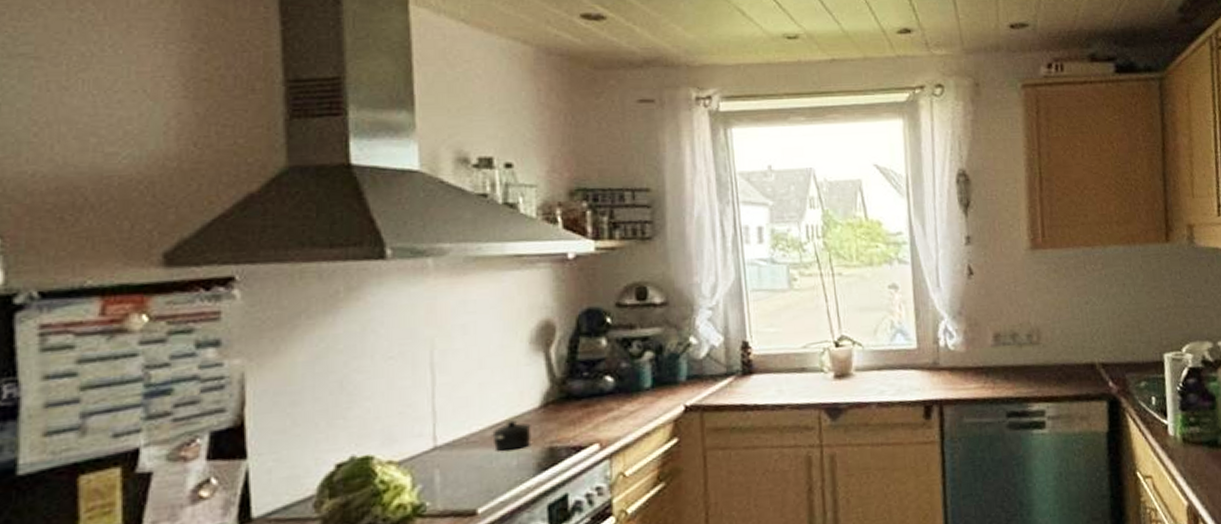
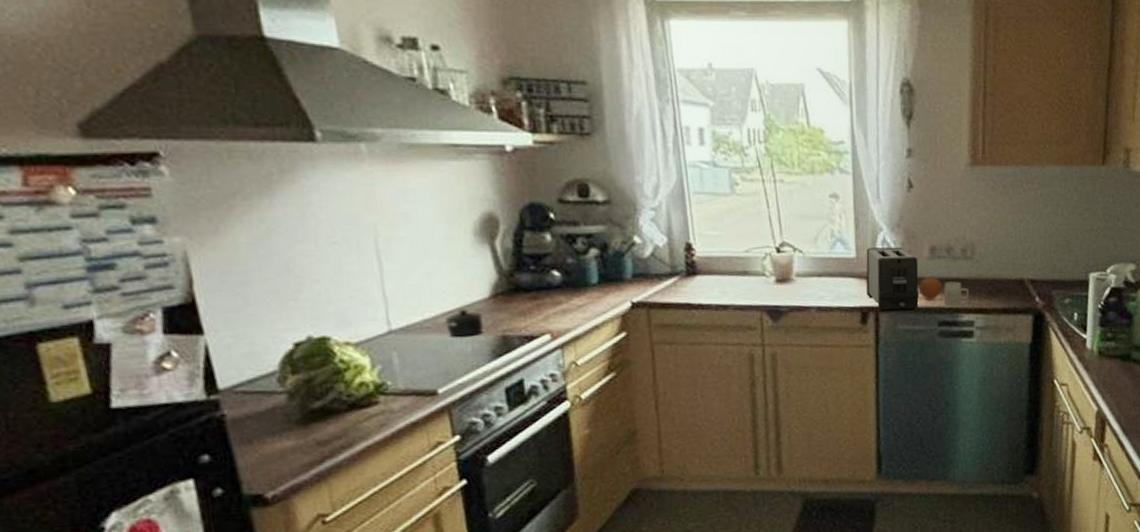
toaster: none [927,335,985,405] -> present [866,247,919,312]
fruit: none [984,365,1009,389] -> present [919,277,942,299]
mug: none [1010,368,1038,396] -> present [944,281,970,307]

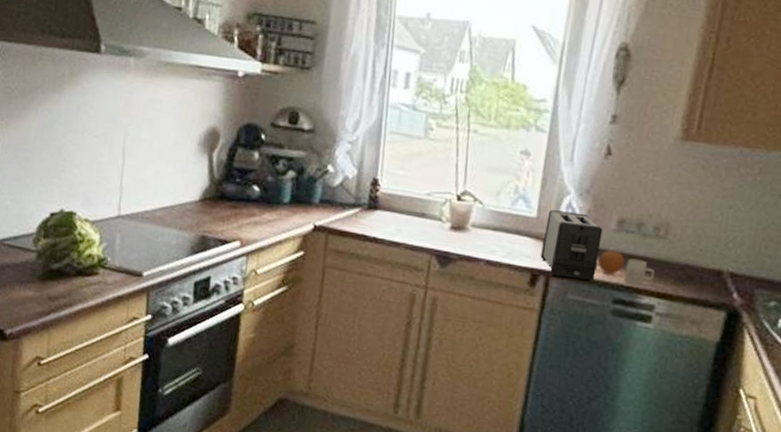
saucepan: present [443,307,484,338] -> none [160,206,191,232]

